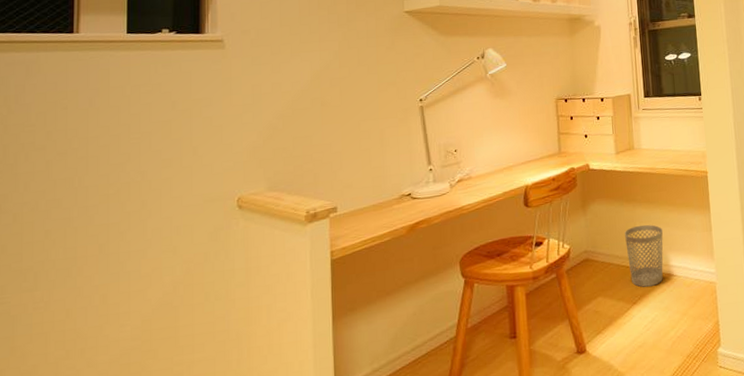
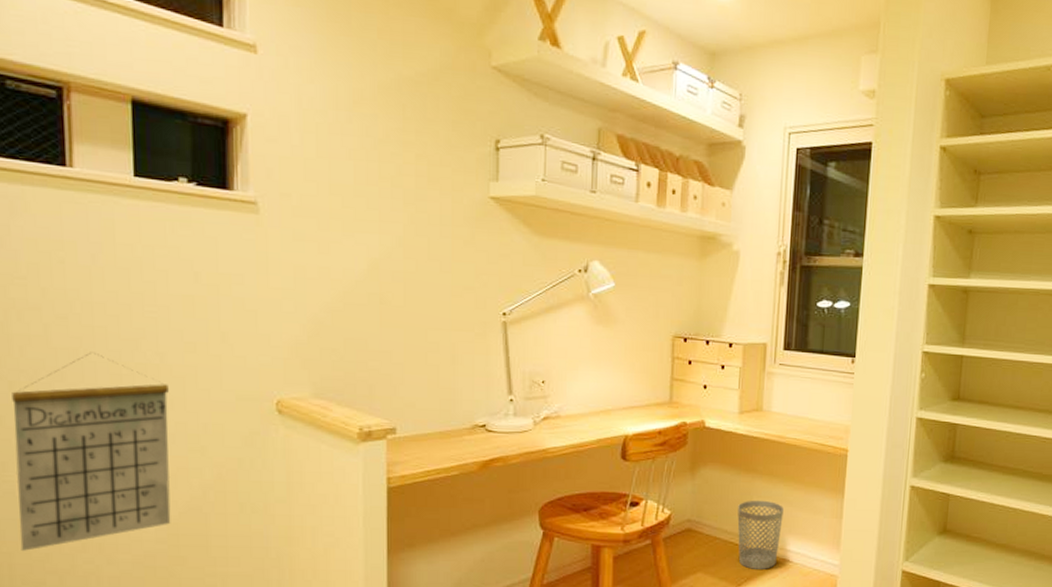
calendar: none [11,179,147,366] -> present [12,352,171,551]

